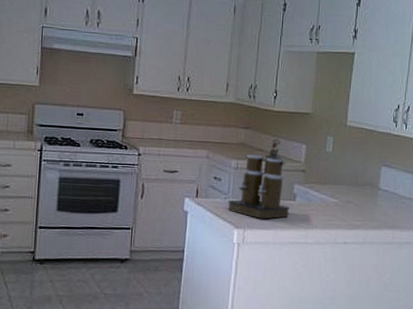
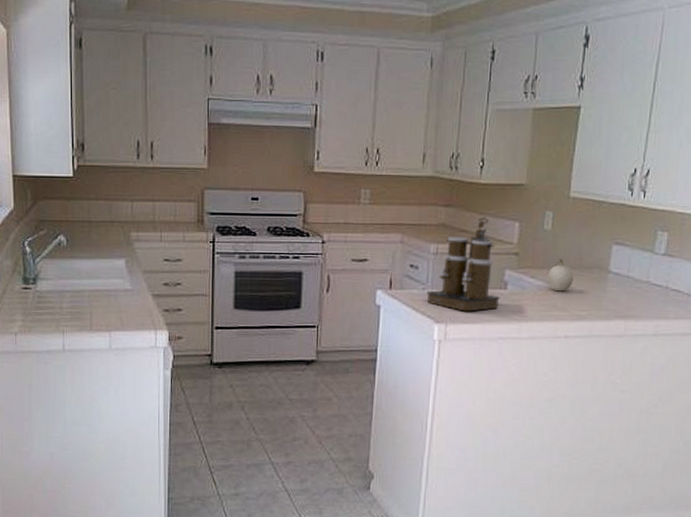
fruit: none [329,176,350,204] -> present [547,259,573,292]

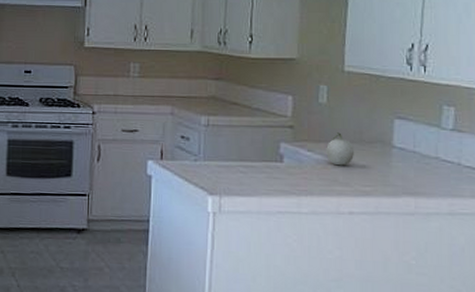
coffee maker: present [427,216,500,312] -> none [199,89,276,184]

